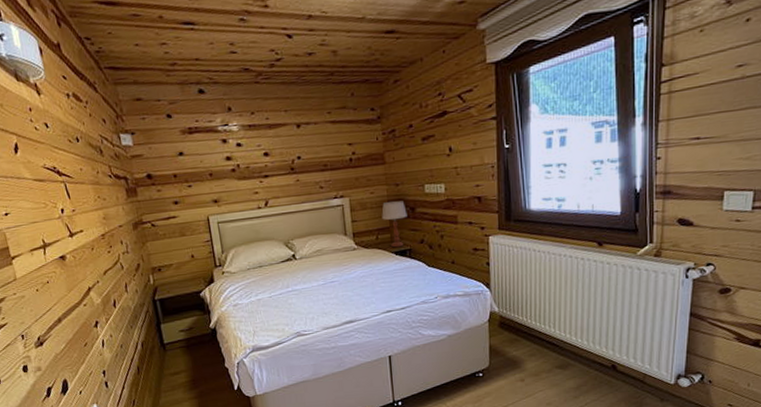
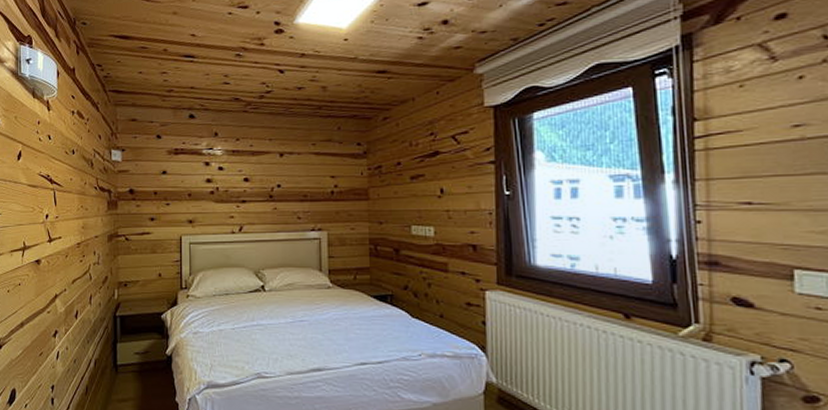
table lamp: present [382,200,407,248] -> none [362,239,390,291]

